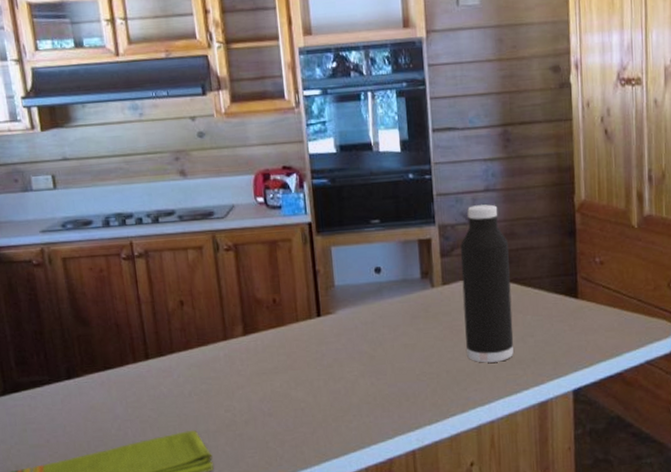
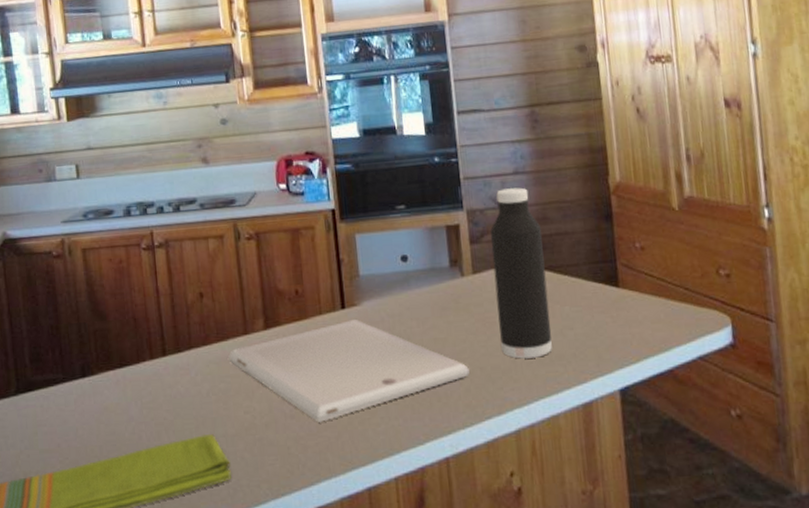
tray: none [209,326,436,420] -> present [228,318,470,422]

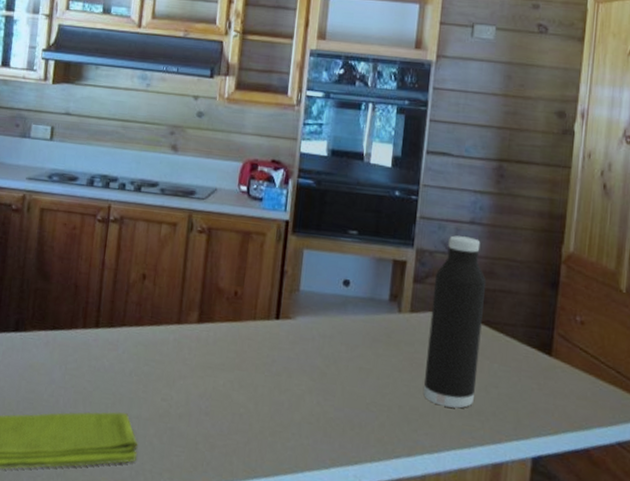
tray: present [228,318,470,422] -> none [157,331,388,425]

